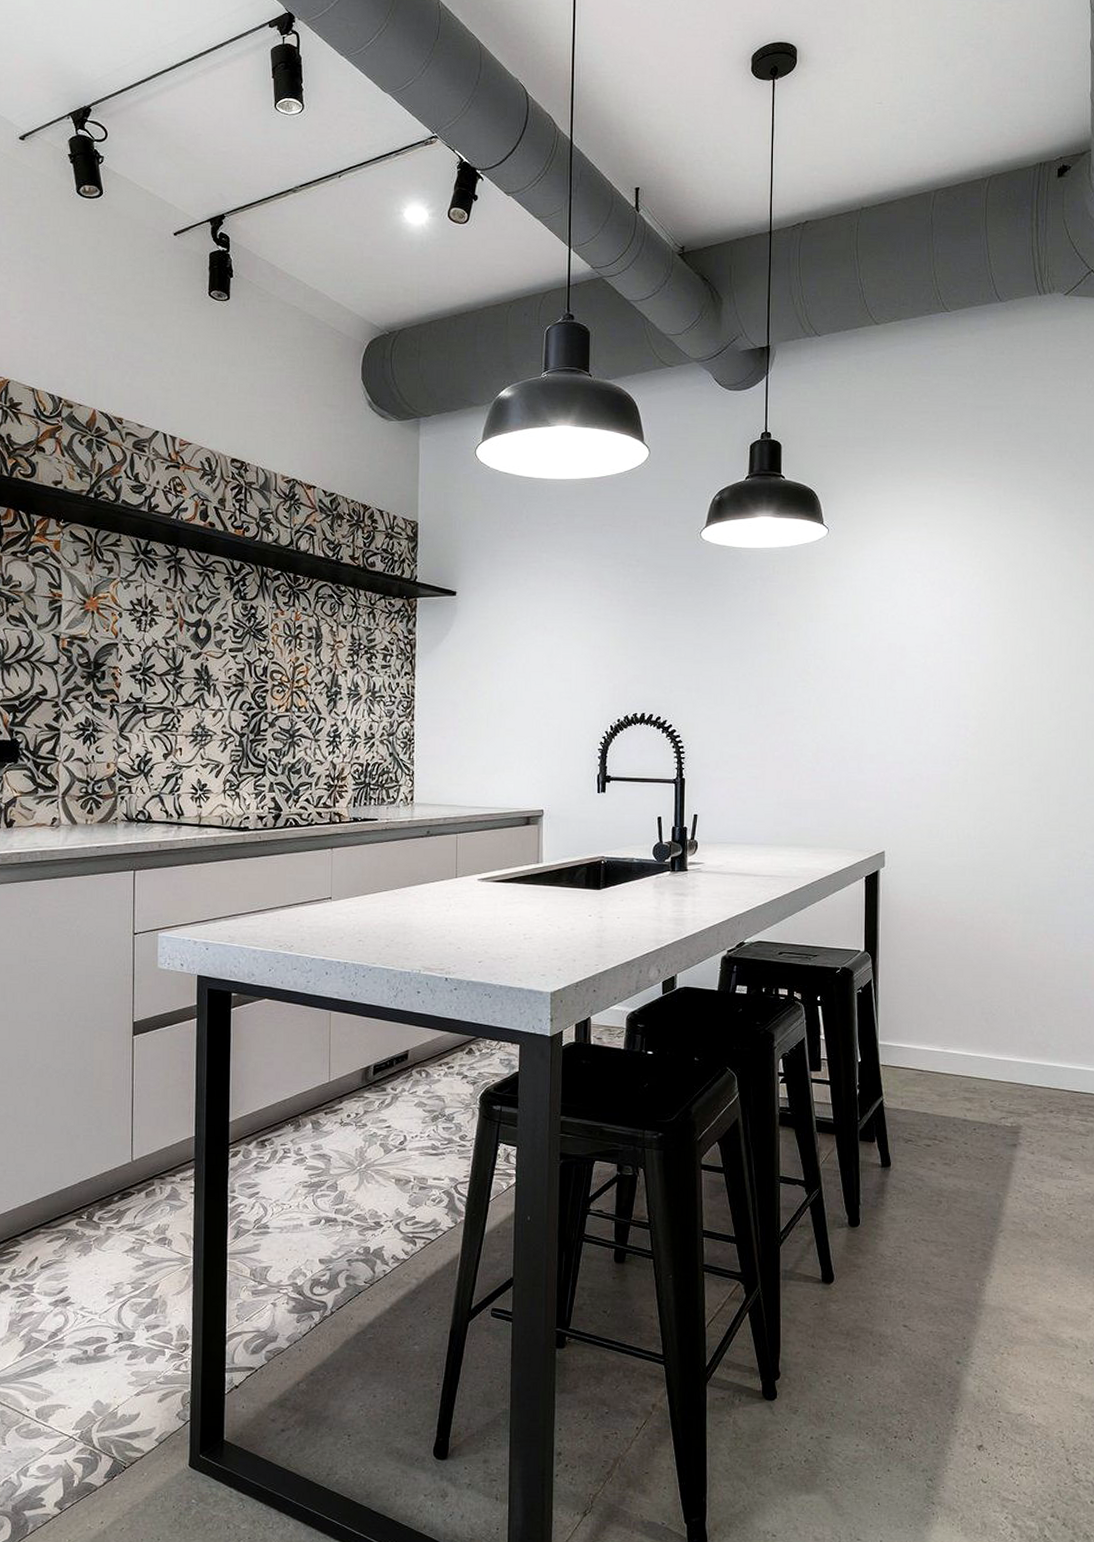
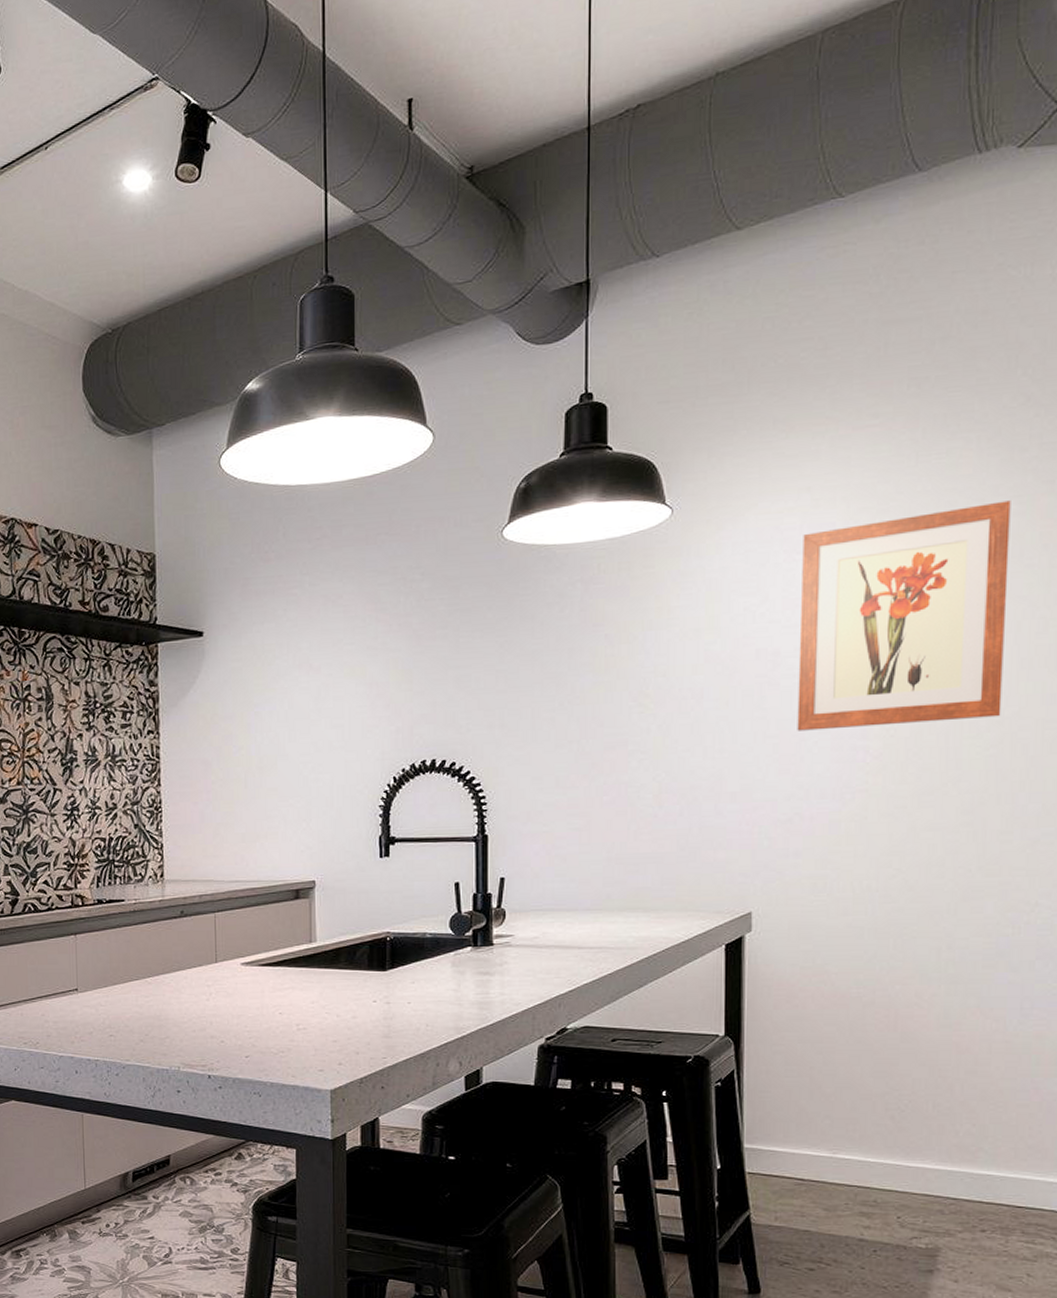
wall art: none [918,548,1063,710] -> present [797,500,1011,731]

